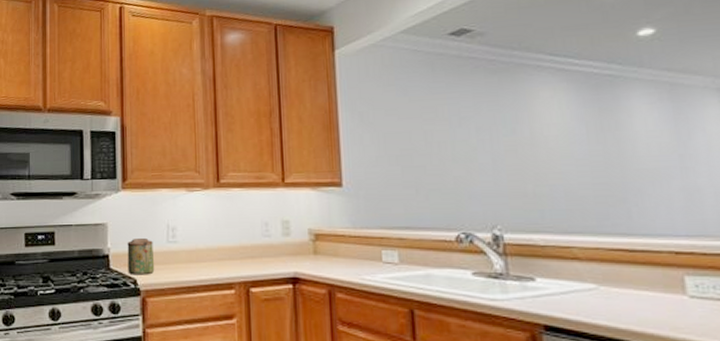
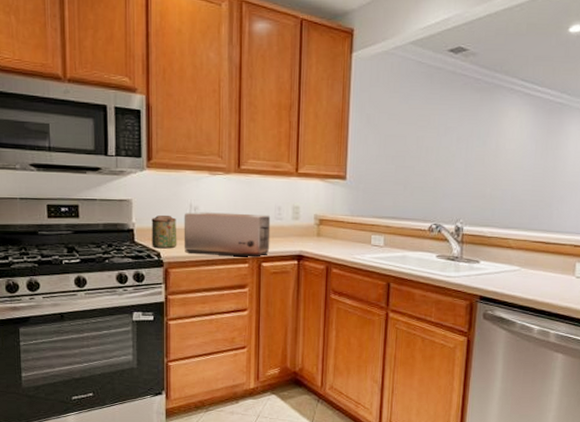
toaster: none [161,231,259,282] -> present [183,212,271,258]

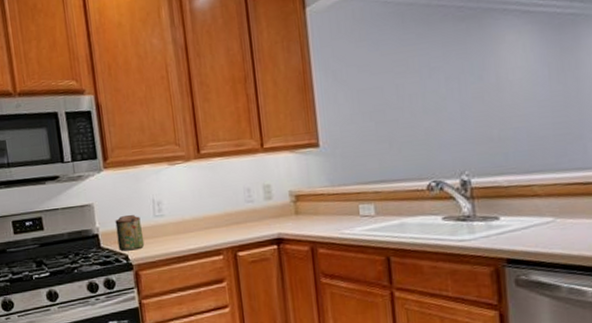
toaster: present [183,212,271,258] -> none [147,199,244,252]

